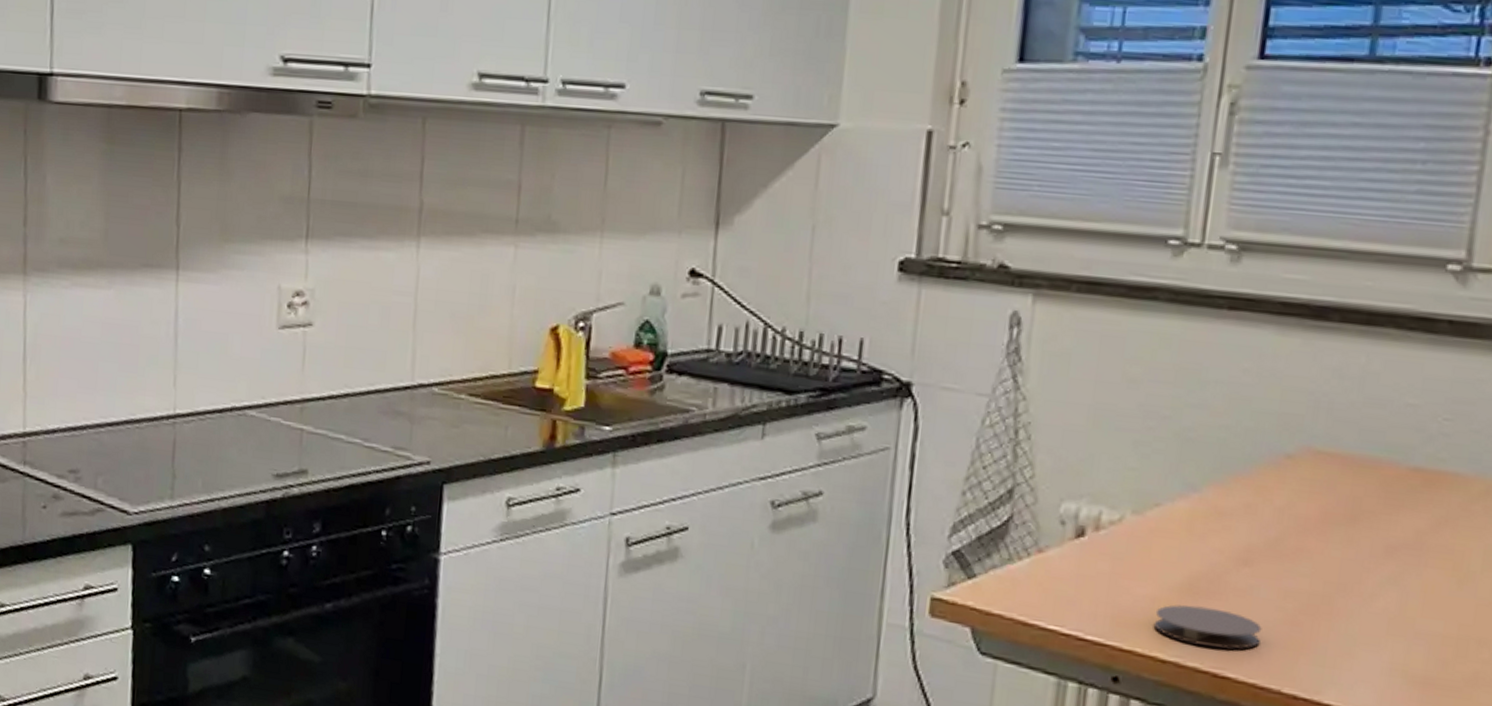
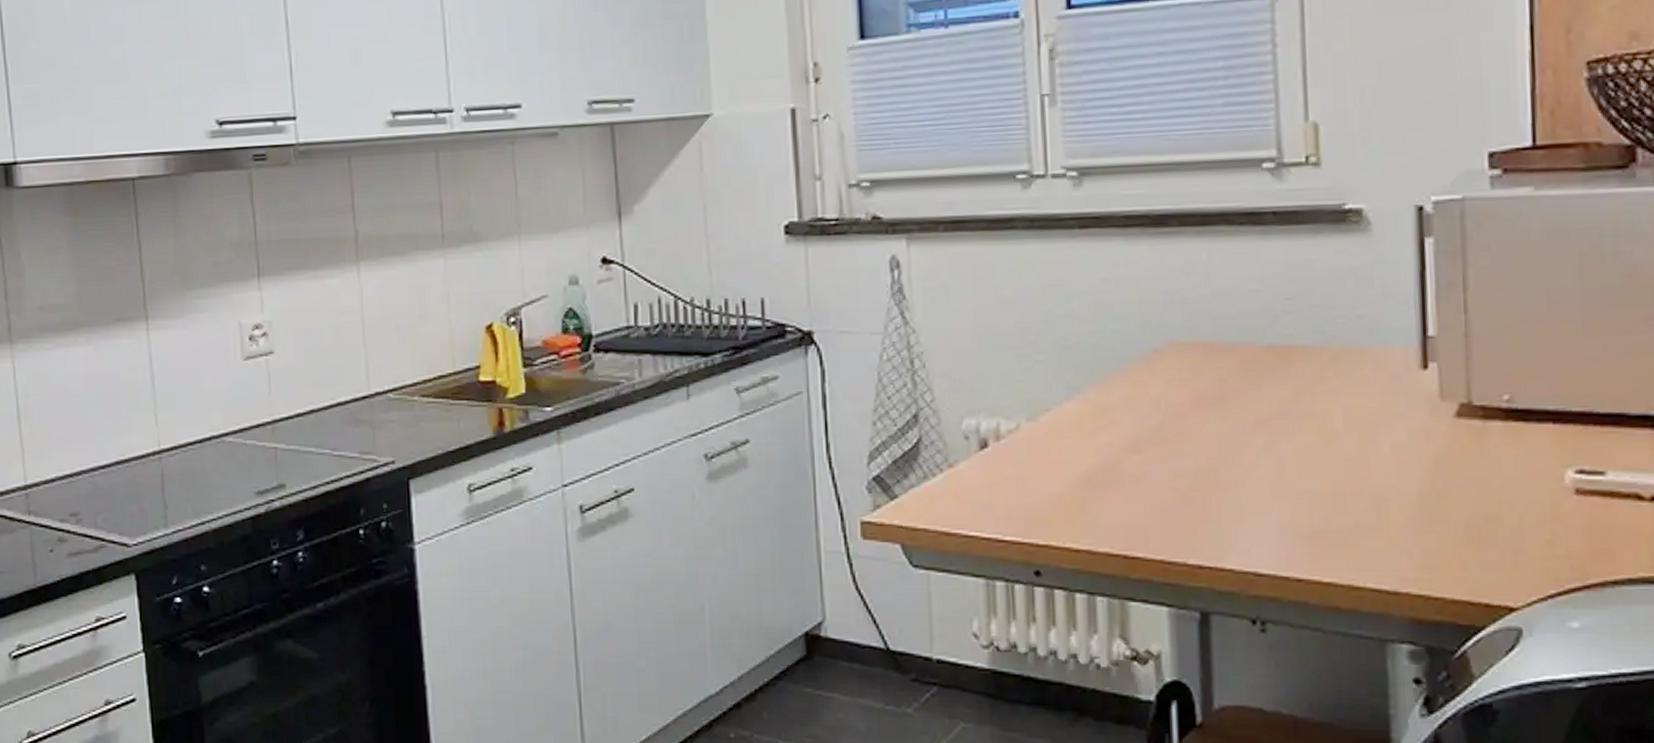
coaster: present [1153,604,1262,649] -> none [1062,496,1160,531]

